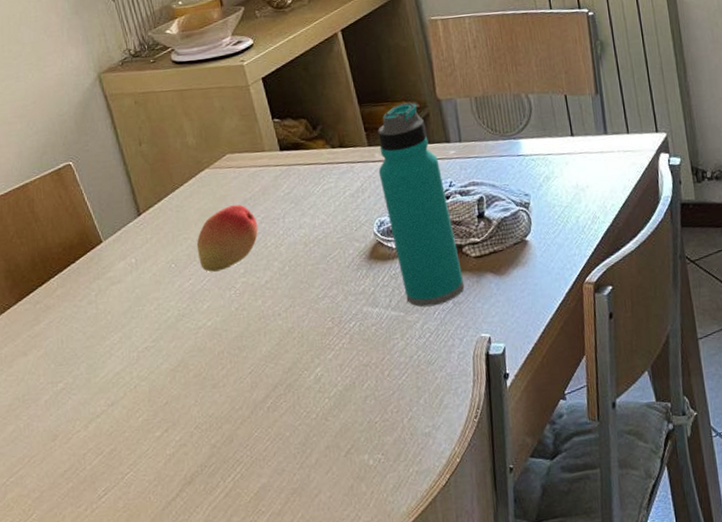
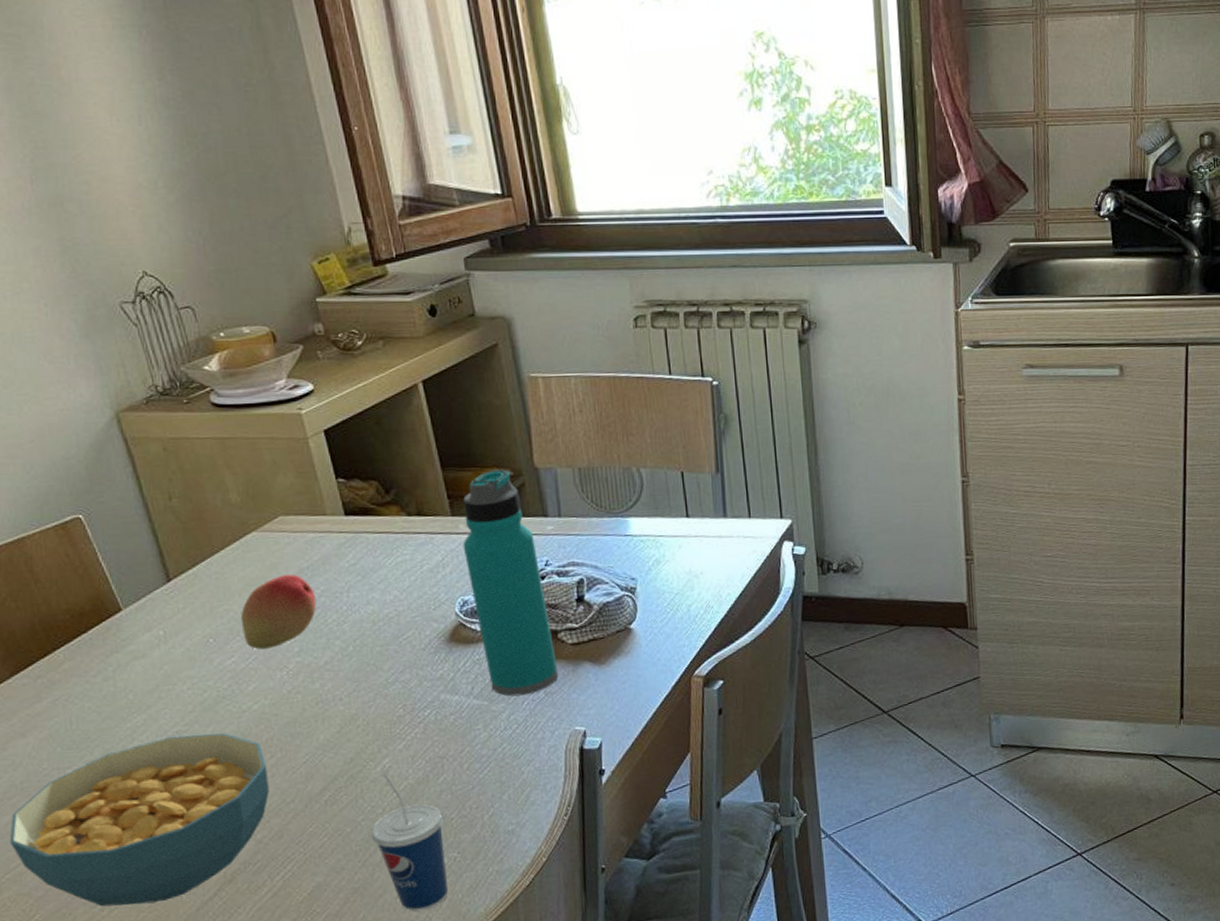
cereal bowl: none [13,348,221,507] -> present [9,733,269,907]
cup: none [307,381,374,511] -> present [371,774,448,912]

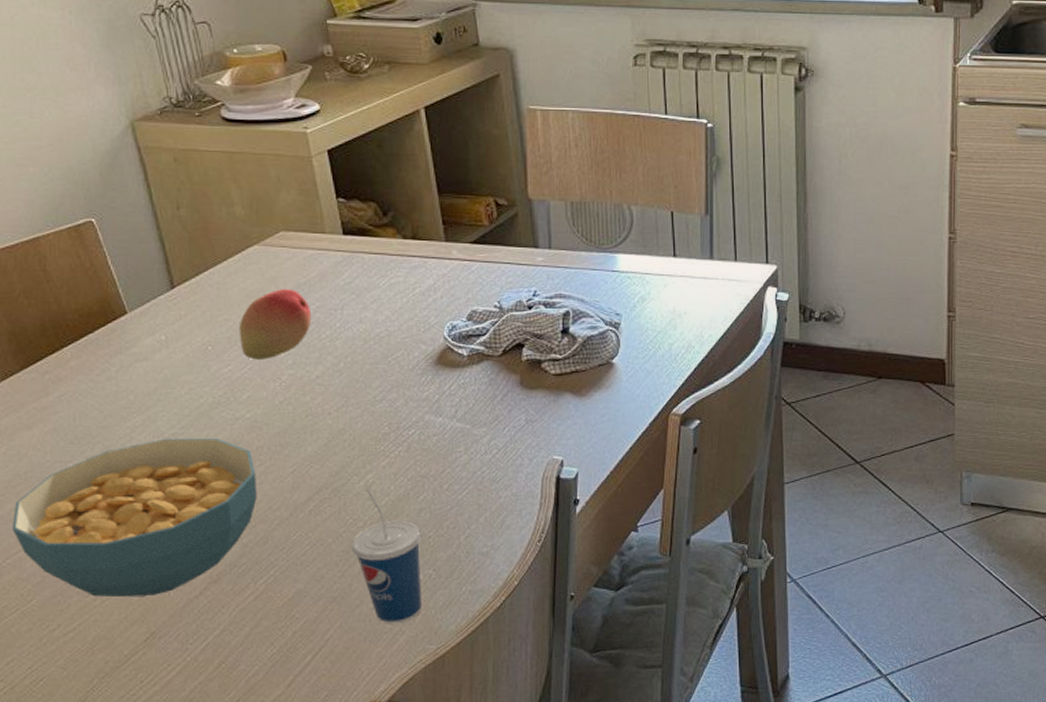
water bottle: present [462,469,559,697] -> none [454,198,540,422]

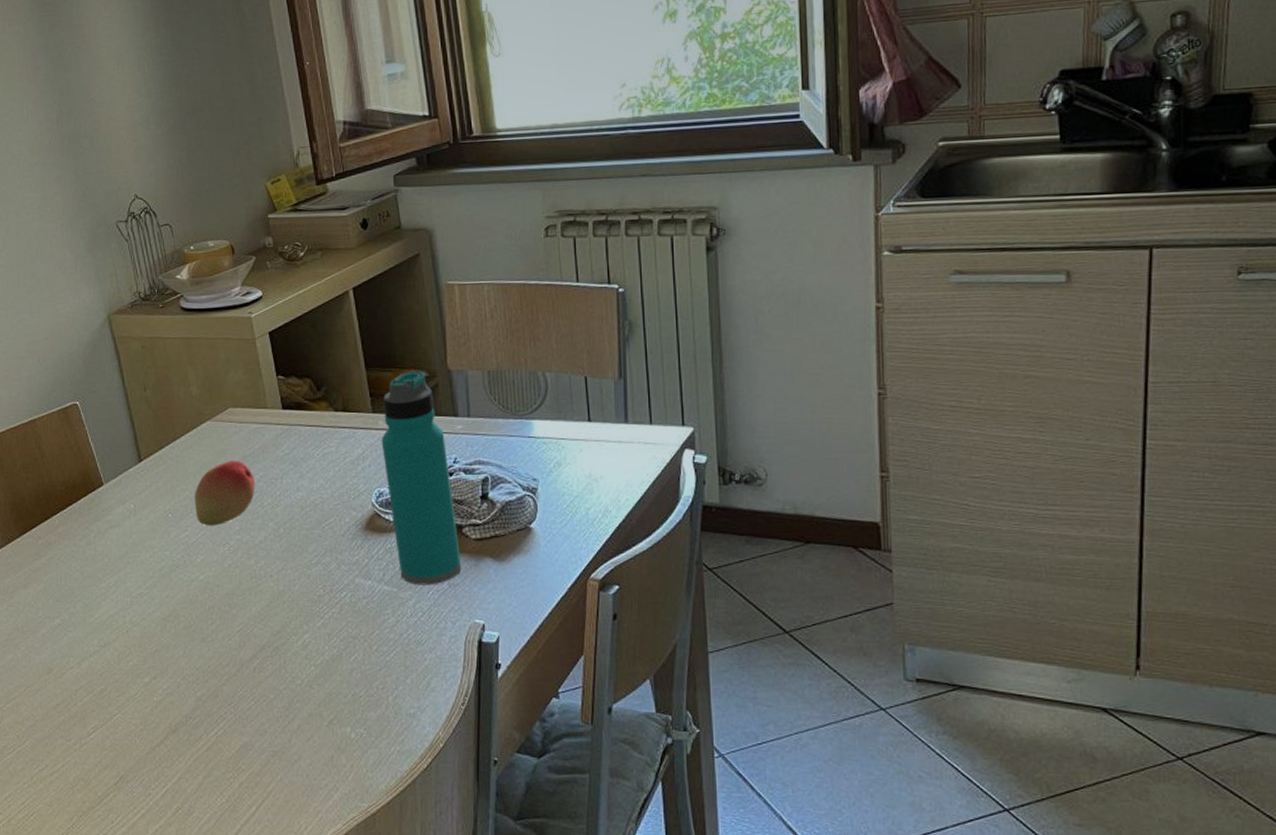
cereal bowl: present [11,437,257,598] -> none [11,597,209,743]
cup: present [351,489,421,624] -> none [290,648,354,780]
water bottle: none [454,198,540,422] -> present [381,370,462,586]

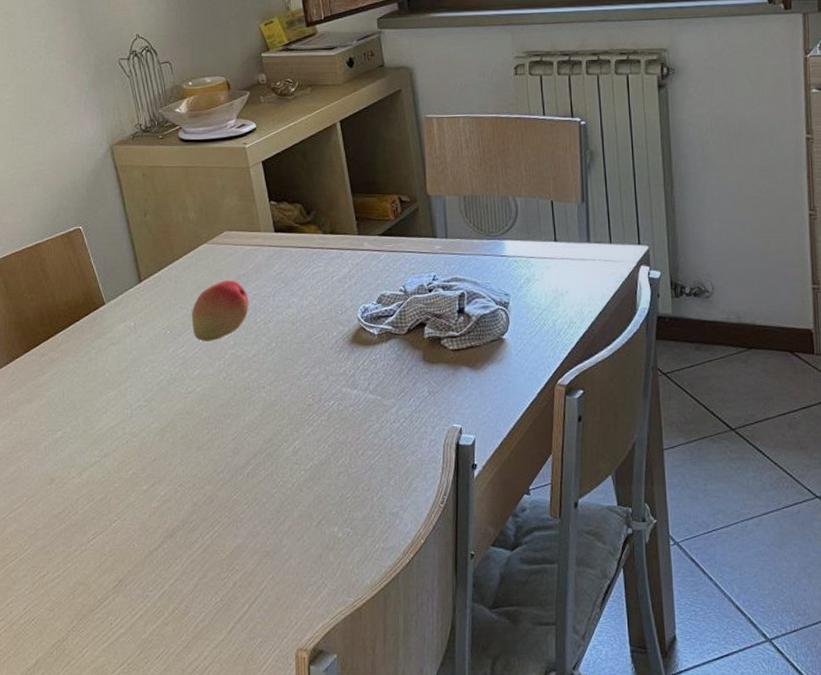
water bottle: present [381,370,462,586] -> none [366,196,441,394]

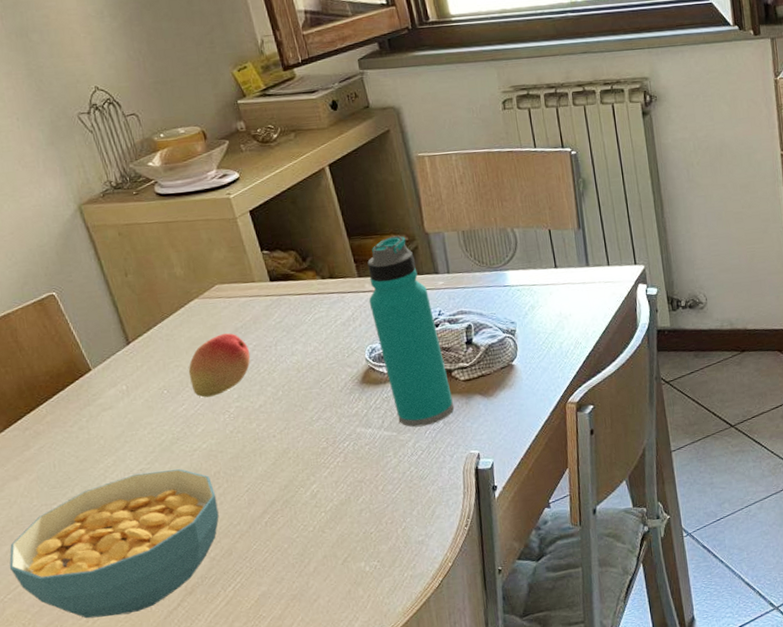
cereal bowl: none [14,409,205,549] -> present [9,469,219,619]
water bottle: none [366,196,441,394] -> present [367,235,455,428]

